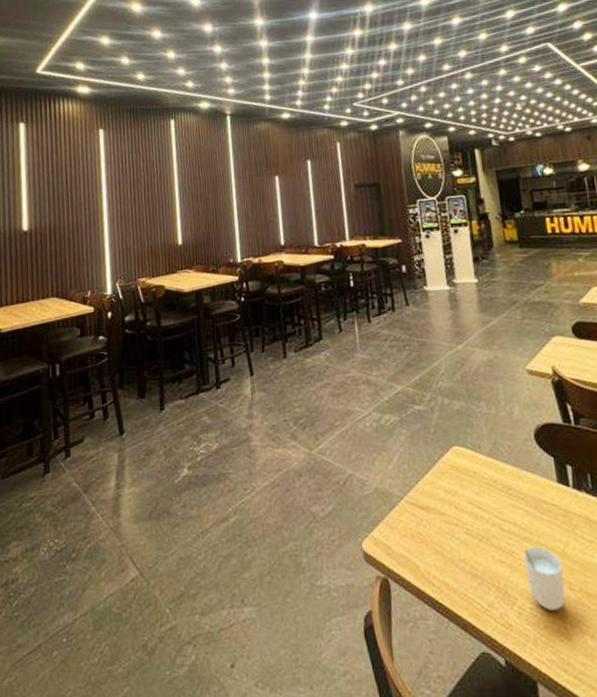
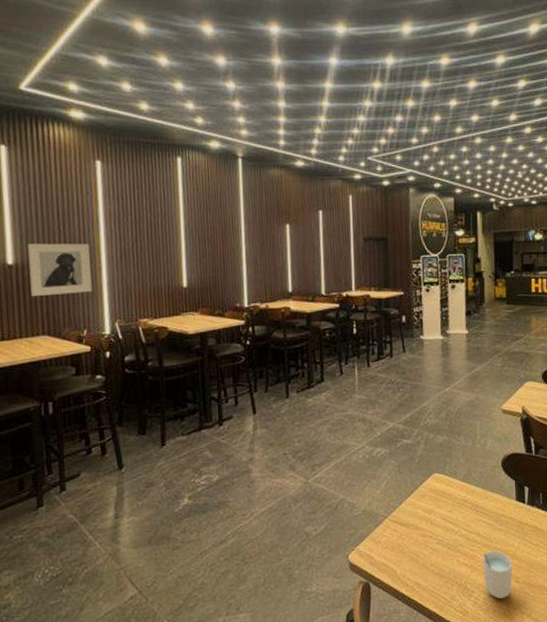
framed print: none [40,207,96,261] -> present [28,243,92,297]

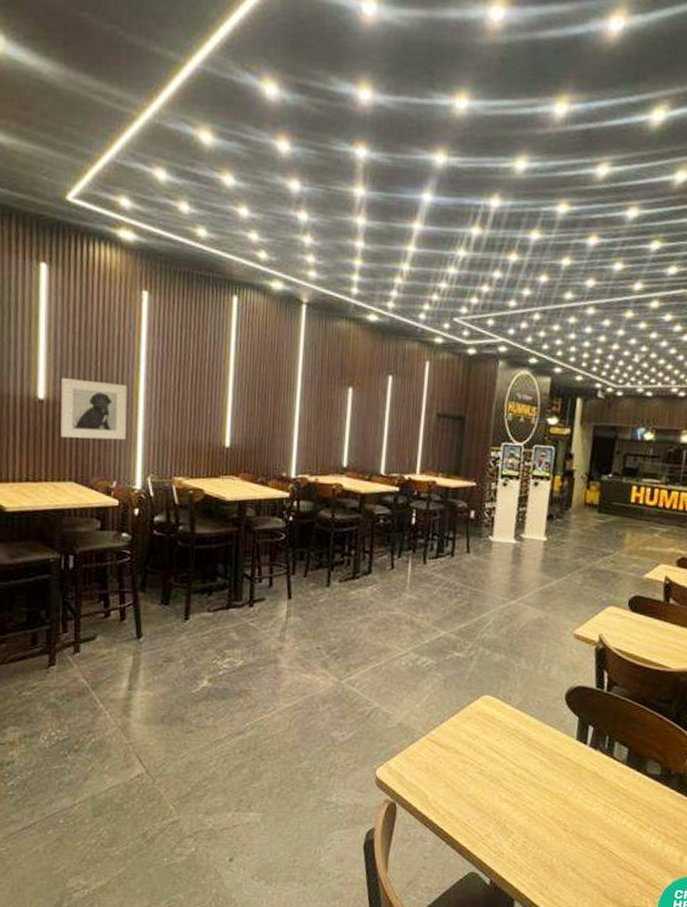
cup: present [483,551,512,599] -> none [526,791,562,846]

